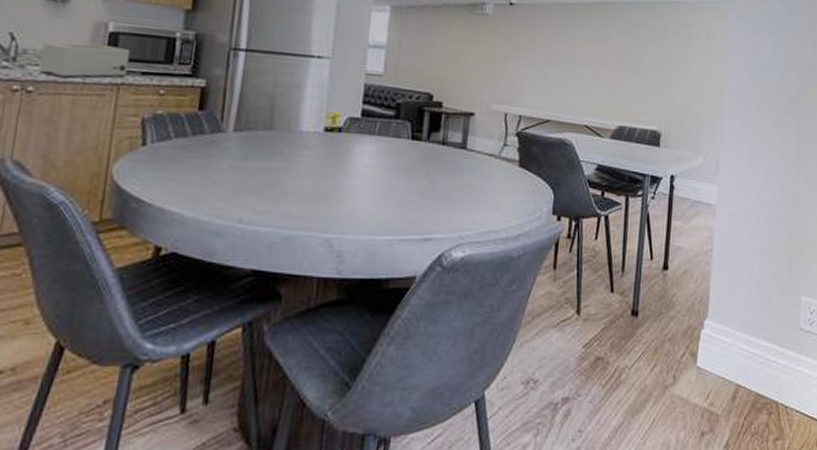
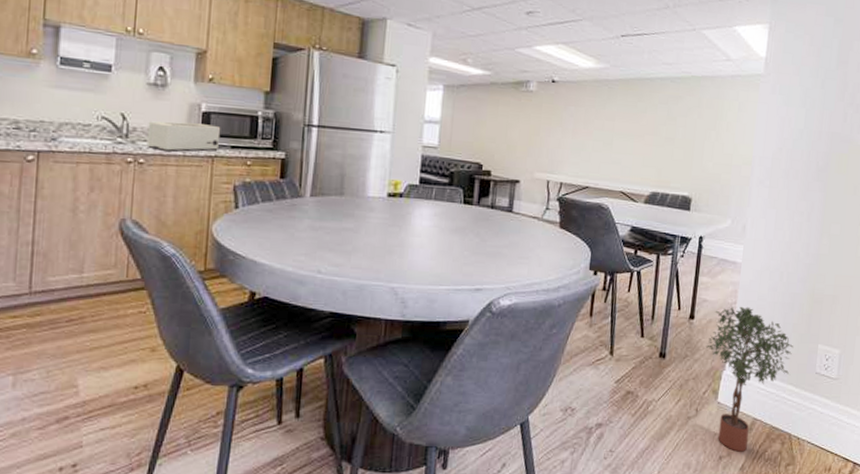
potted tree: none [681,254,776,426] -> present [705,306,794,452]

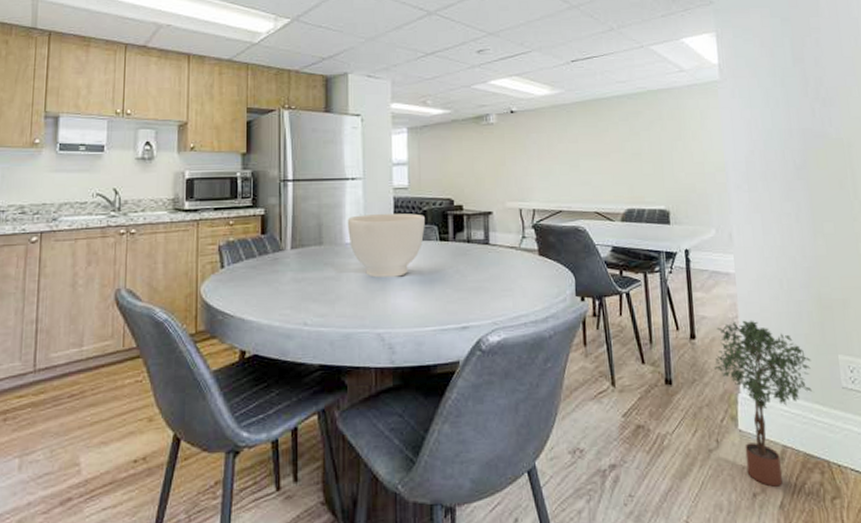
toaster: present [146,121,221,153] -> none [137,190,204,221]
bowl: none [370,169,451,235] -> present [347,213,425,278]

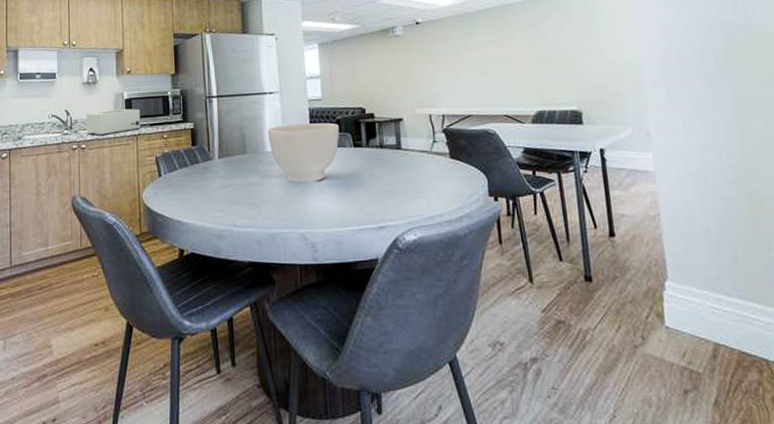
toaster: none [137,190,204,221] -> present [86,108,141,137]
potted tree: present [713,320,813,487] -> none [635,217,747,384]

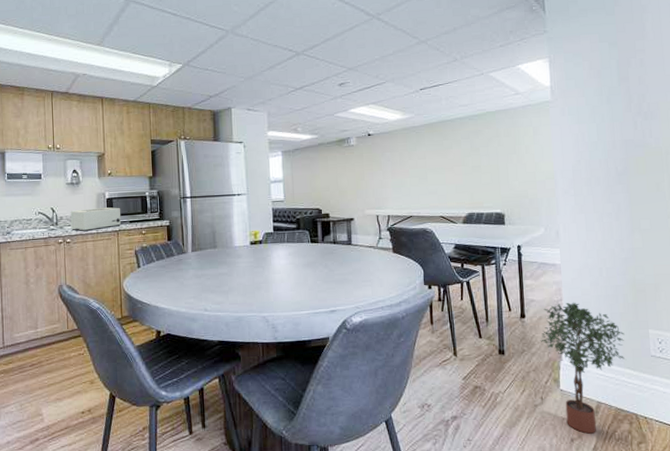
bowl: present [267,122,339,183] -> none [235,221,299,273]
potted tree: none [635,217,747,384] -> present [540,302,626,434]

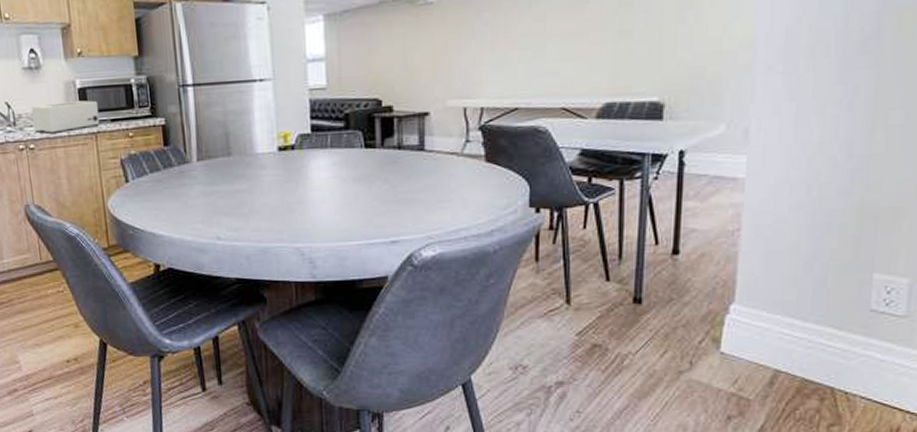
potted tree: present [540,302,626,434] -> none [698,233,834,411]

